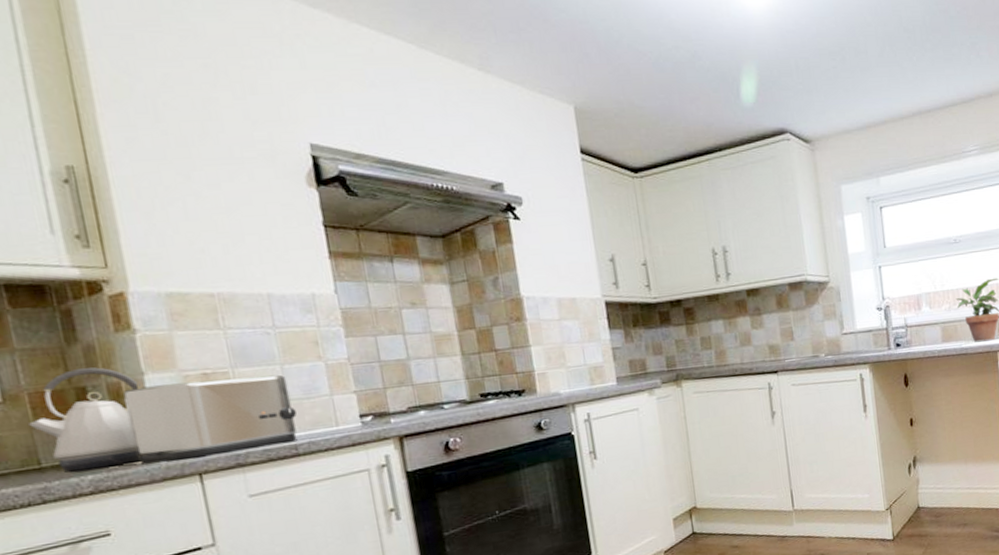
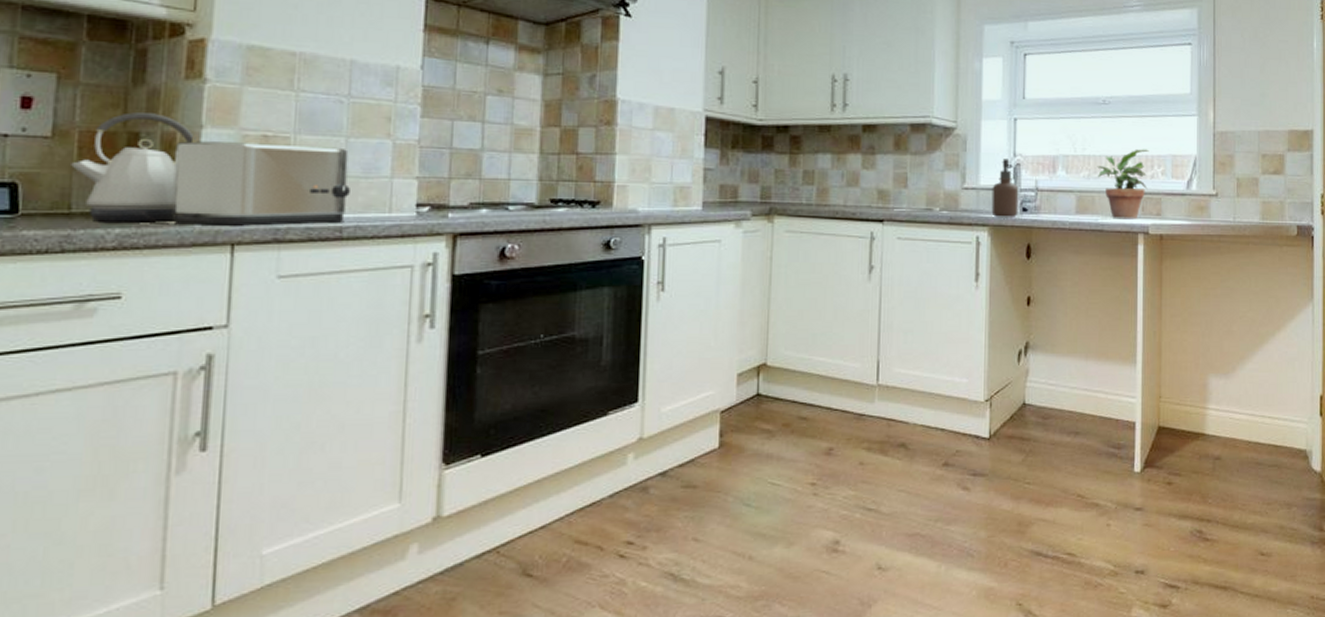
soap dispenser: none [867,303,893,356] -> present [991,159,1019,219]

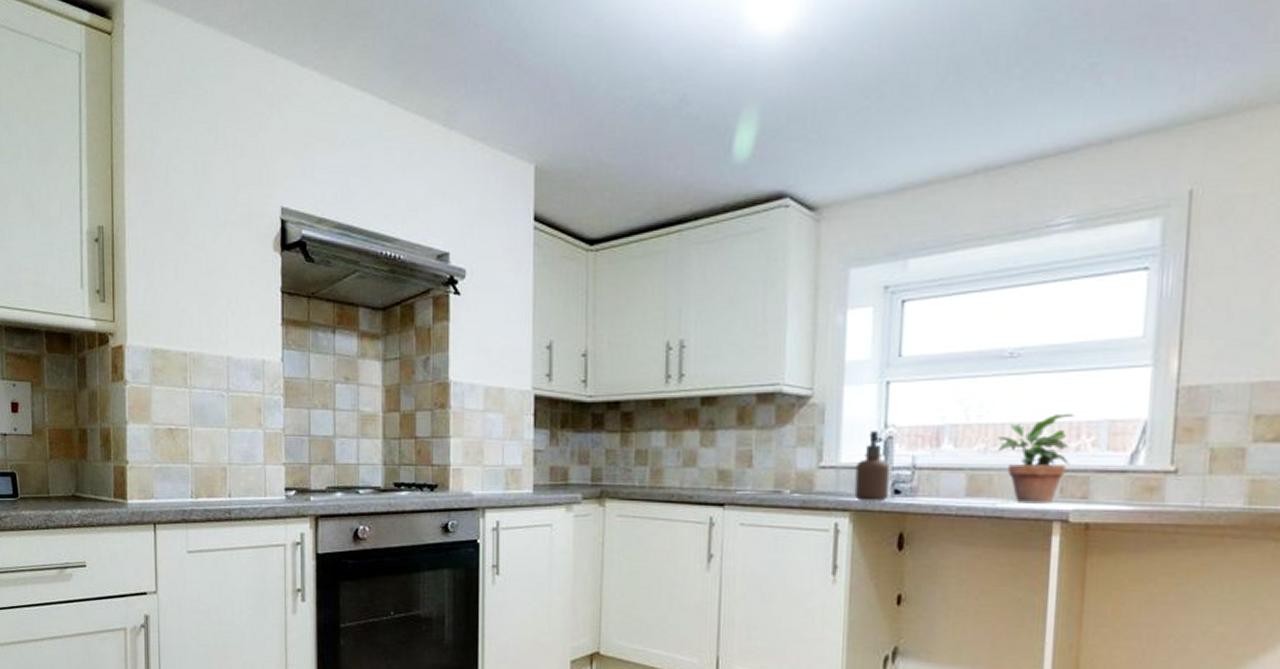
kettle: present [69,112,196,224] -> none [45,412,123,506]
toaster: present [172,141,350,227] -> none [110,435,234,509]

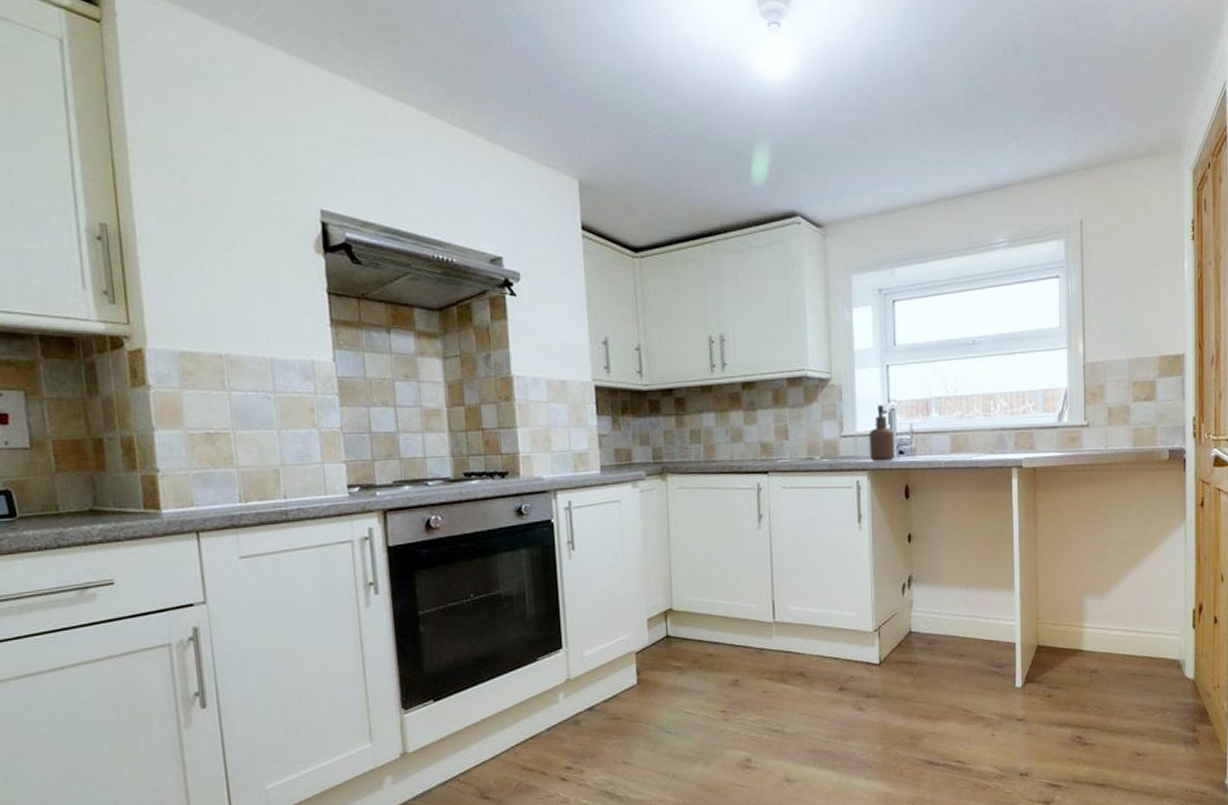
potted plant: present [997,413,1075,504] -> none [969,385,1020,456]

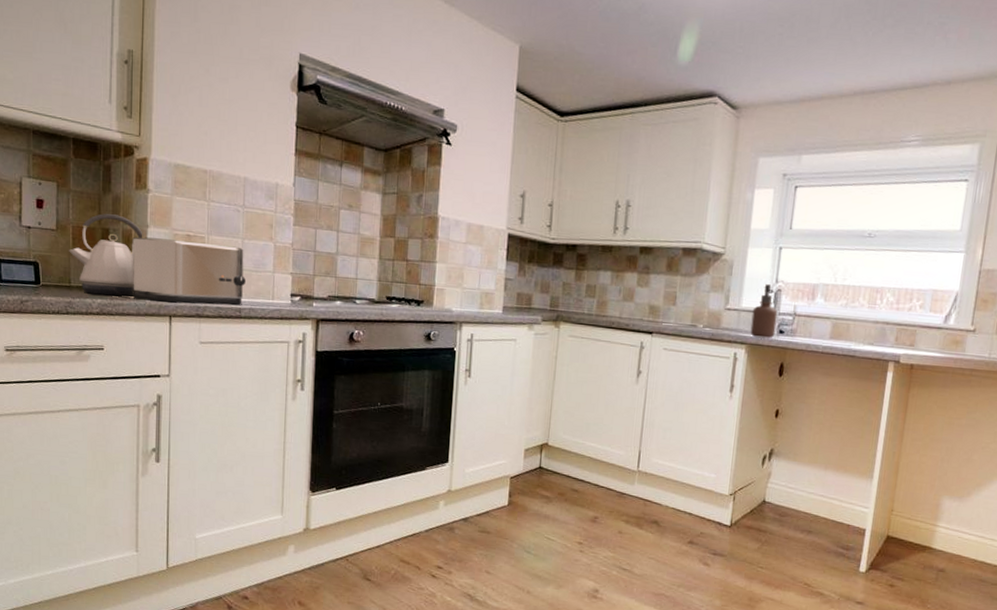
kettle: none [49,420,150,521] -> present [68,213,144,298]
toaster: none [133,439,289,518] -> present [131,236,246,306]

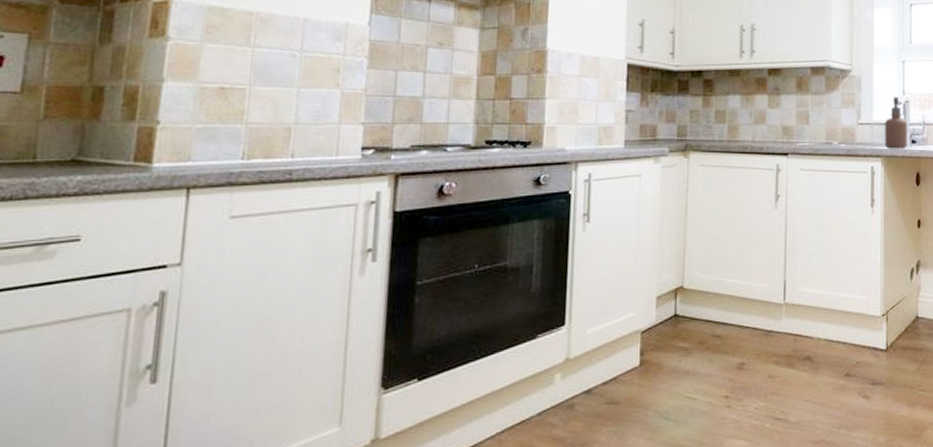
kettle: present [68,213,144,298] -> none [36,68,157,171]
toaster: present [131,236,246,306] -> none [132,93,300,172]

